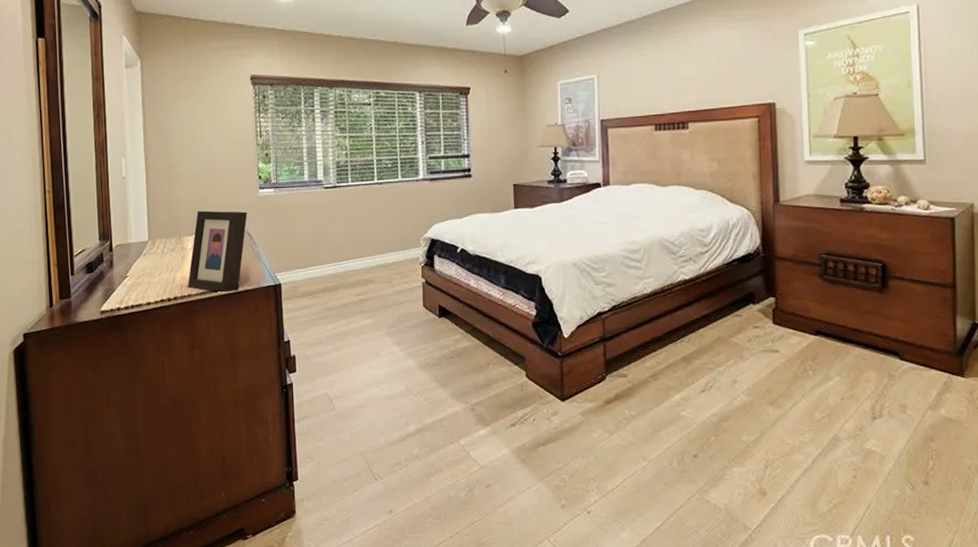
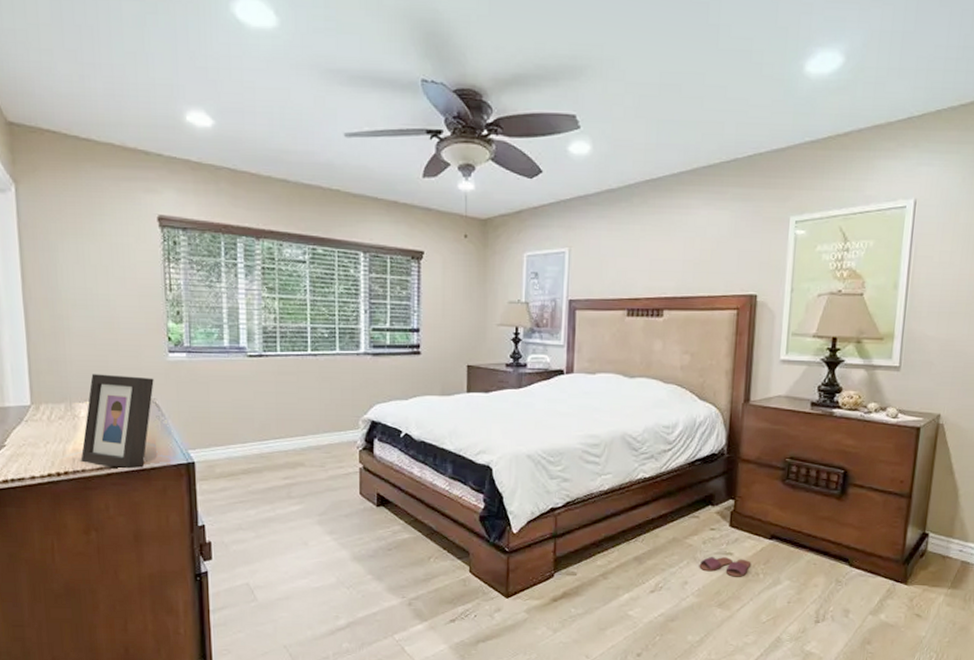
slippers: none [746,354,799,374] -> present [699,556,752,577]

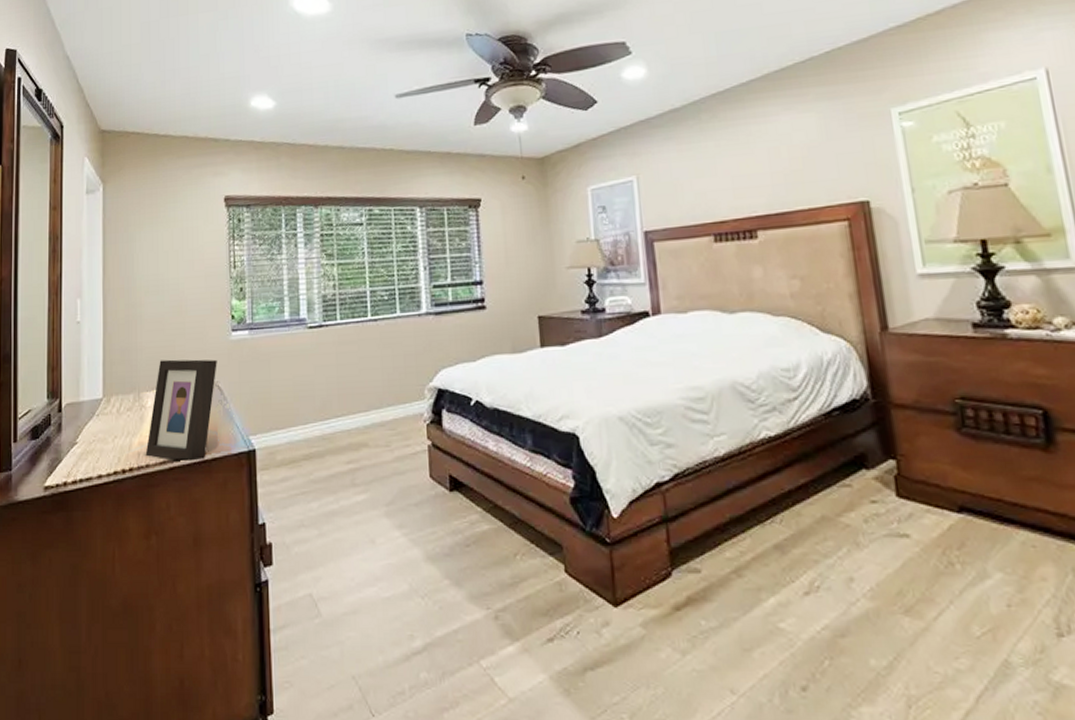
slippers: present [699,556,752,577] -> none [865,539,940,569]

